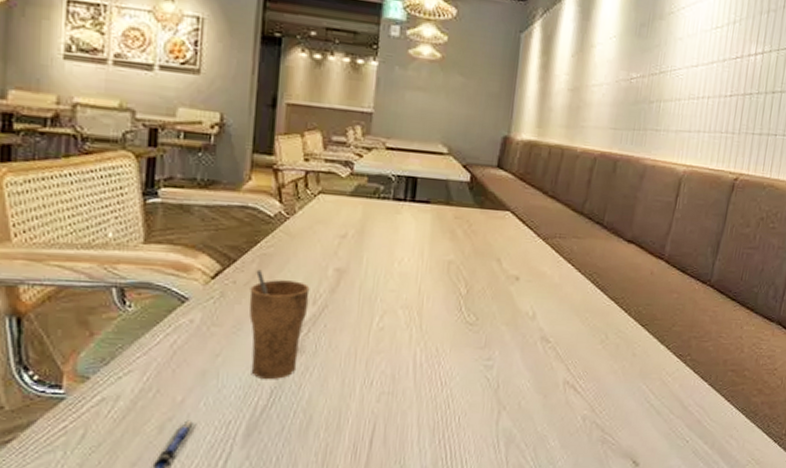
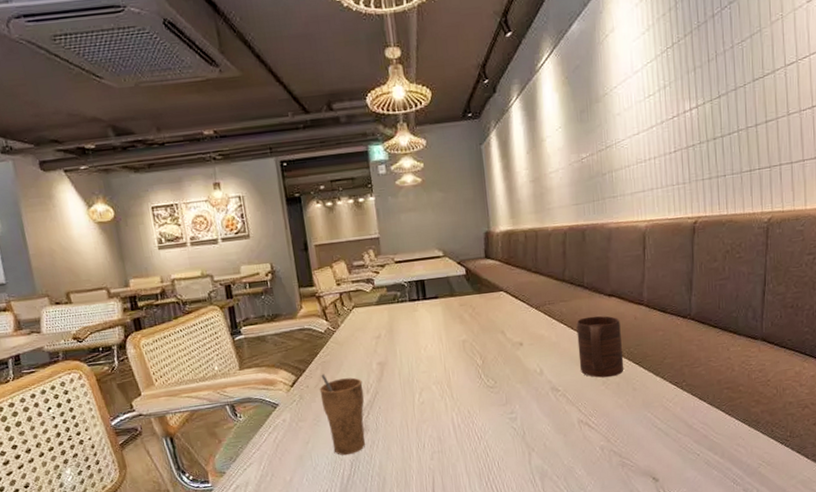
cup: none [578,261,635,336] -> present [576,316,624,378]

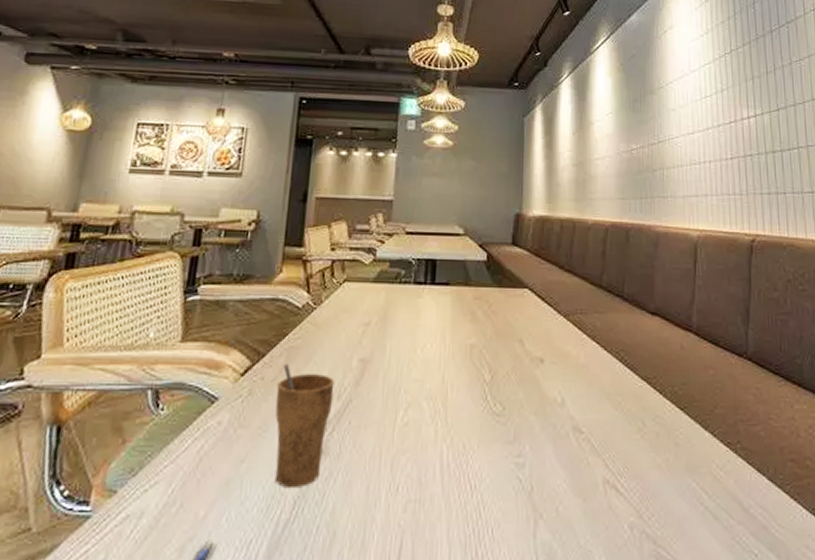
cup: present [576,316,624,378] -> none [611,337,666,423]

